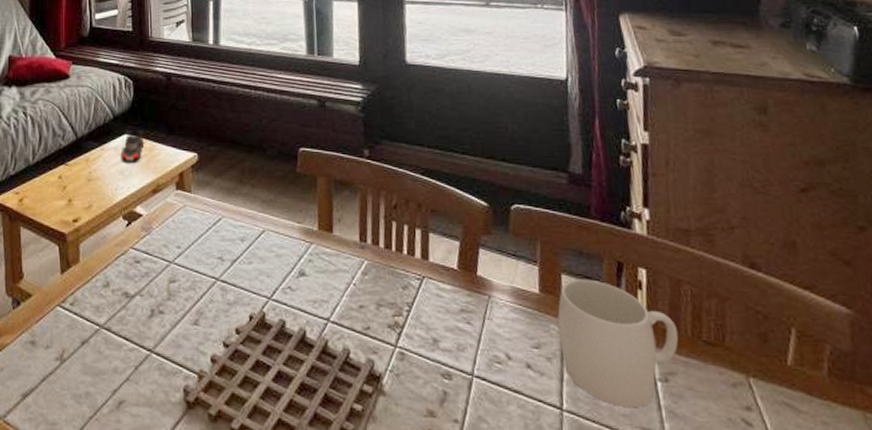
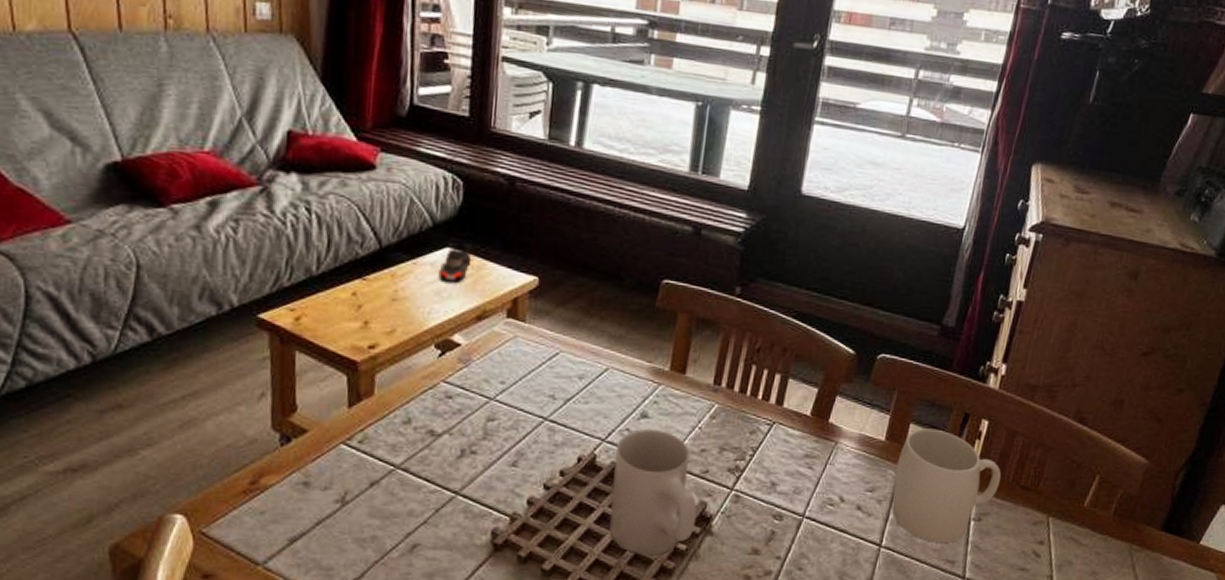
cup: none [282,287,367,417] -> present [608,429,698,556]

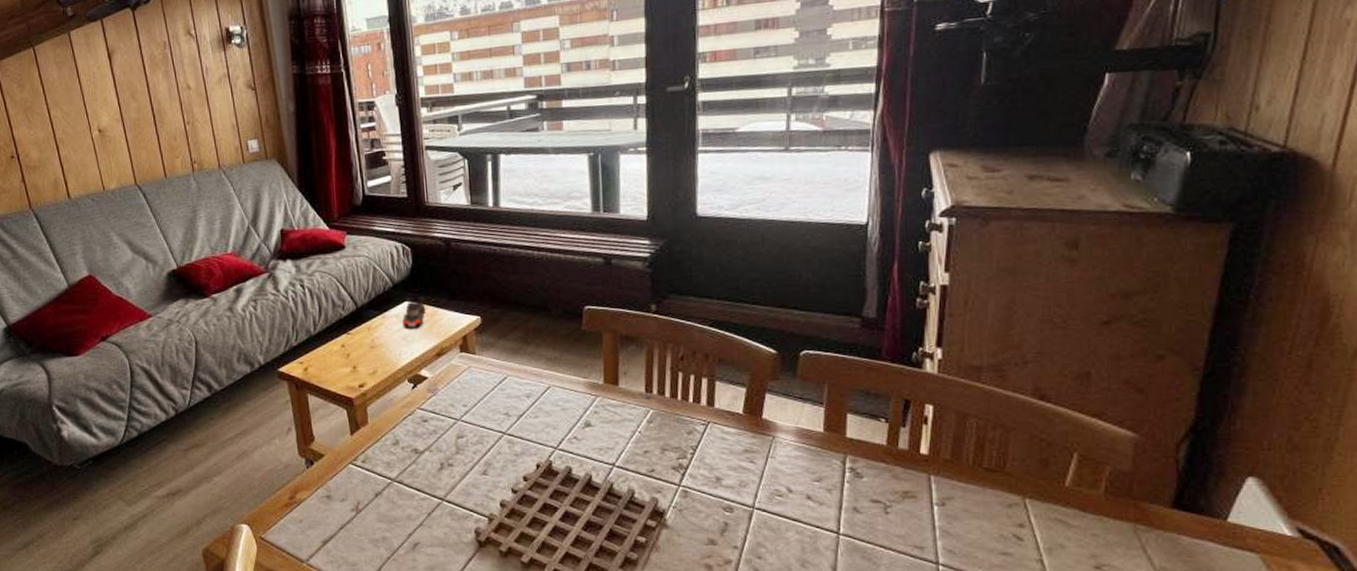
cup: present [608,429,698,556] -> none [568,436,651,549]
mug: present [892,428,1002,543] -> none [840,417,960,529]

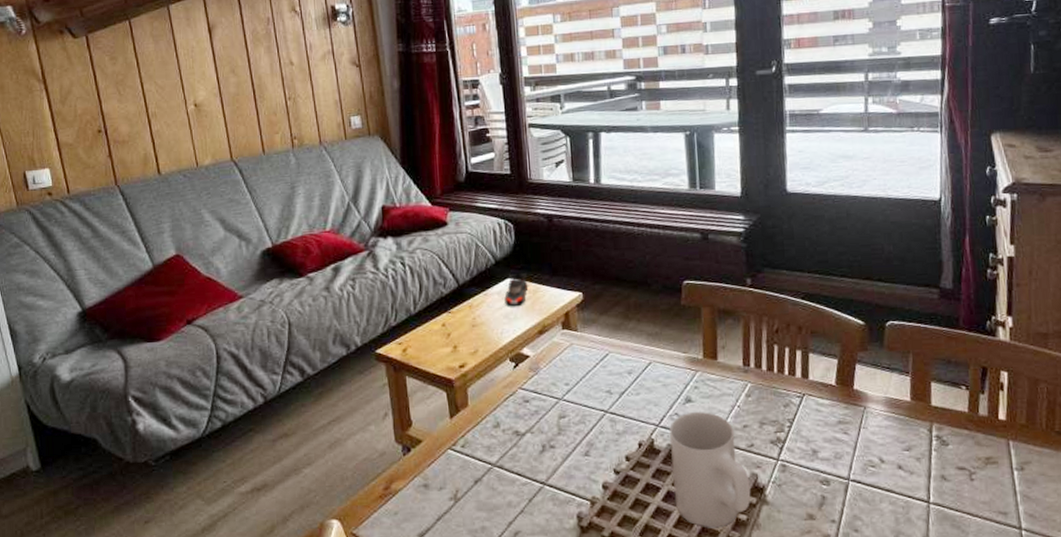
cup: none [568,436,651,549] -> present [670,412,751,528]

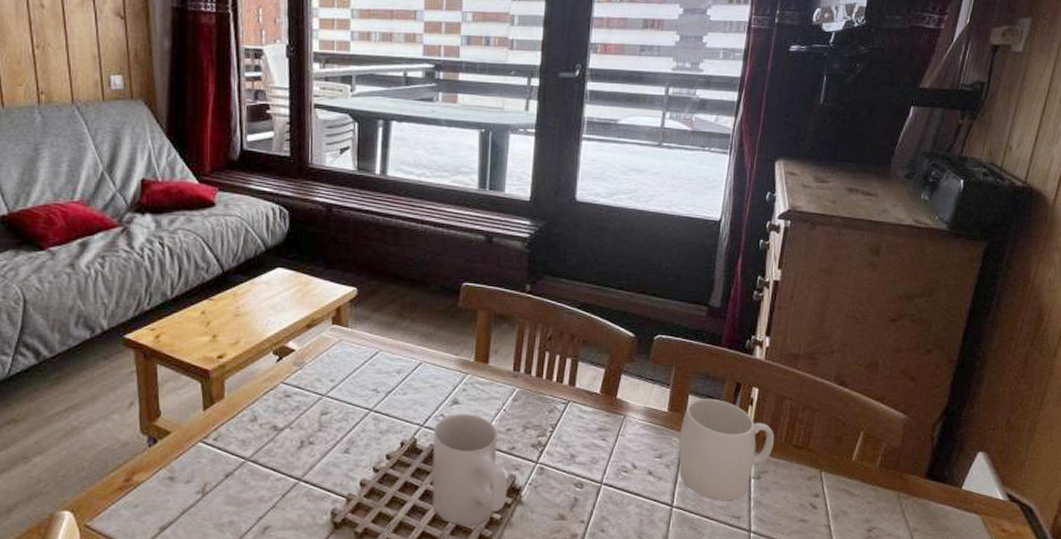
toy car: present [504,272,529,307] -> none [272,262,300,298]
mug: none [927,385,1035,495] -> present [679,398,775,500]

